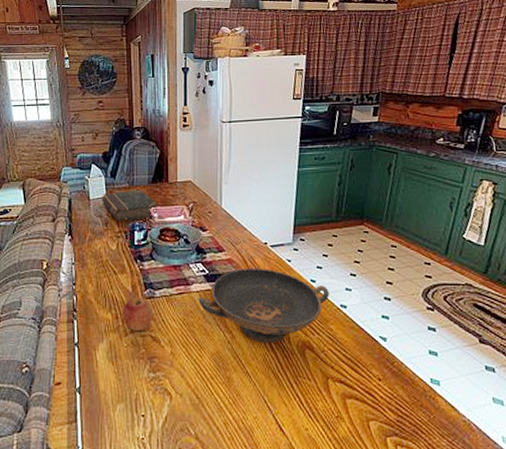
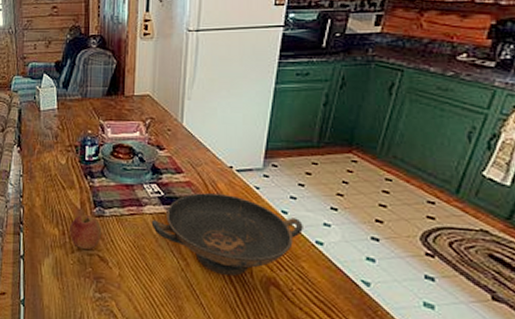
book: present [101,189,158,221] -> none [52,102,112,135]

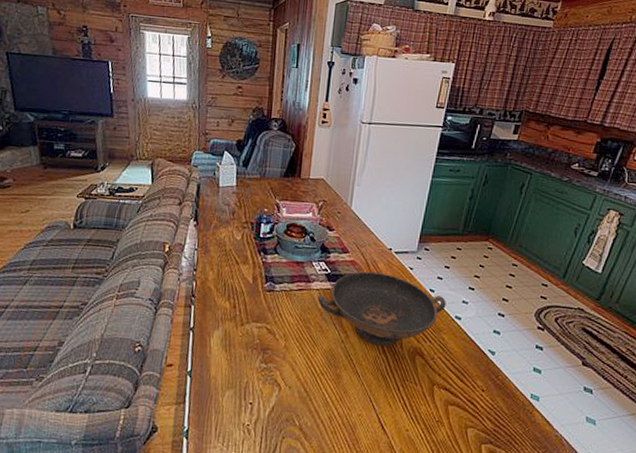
apple: present [69,214,102,250] -> none [240,288,272,323]

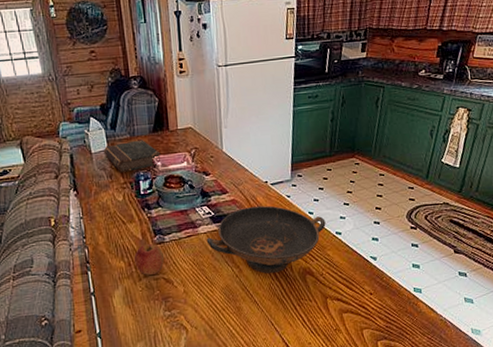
book: none [231,181,288,212] -> present [103,139,161,173]
apple: none [240,288,272,323] -> present [134,243,165,276]

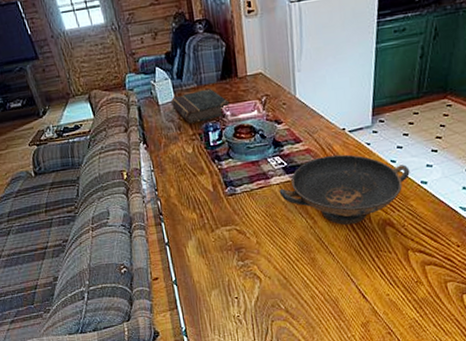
apple: present [134,243,165,276] -> none [206,195,237,227]

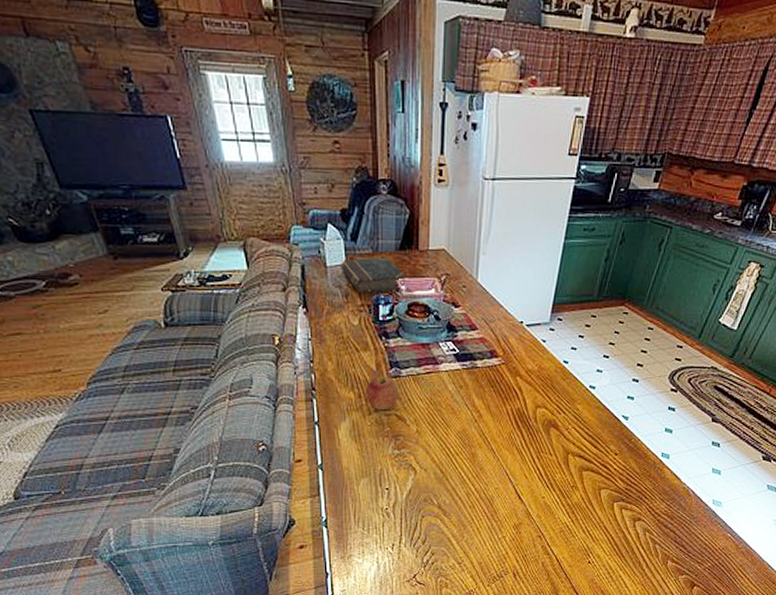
apple: none [206,195,237,227] -> present [366,375,399,411]
decorative bowl: present [279,154,410,226] -> none [447,348,581,423]

